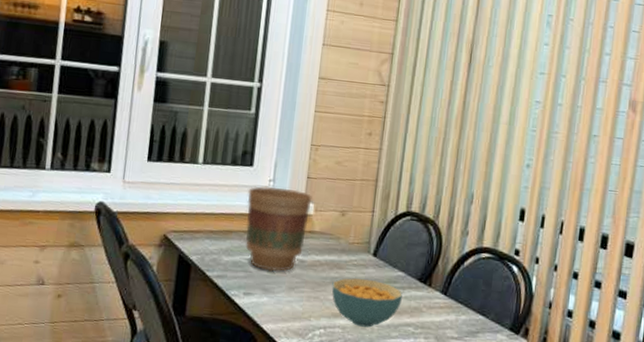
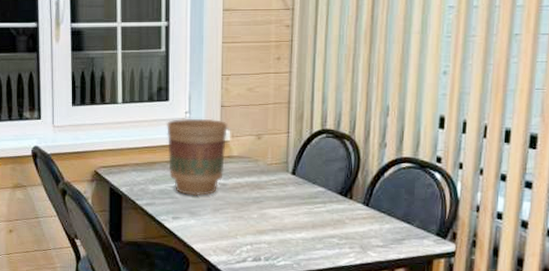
cereal bowl: present [332,278,403,328] -> none [254,197,324,241]

